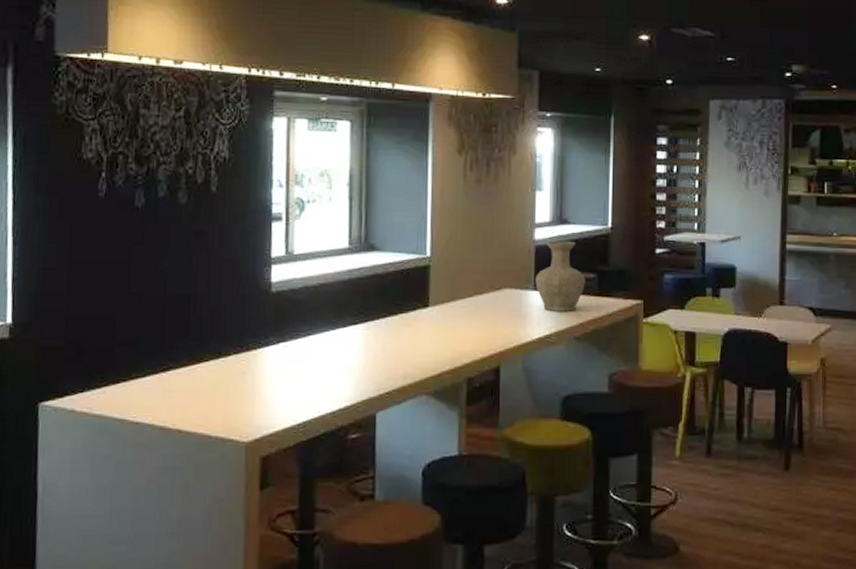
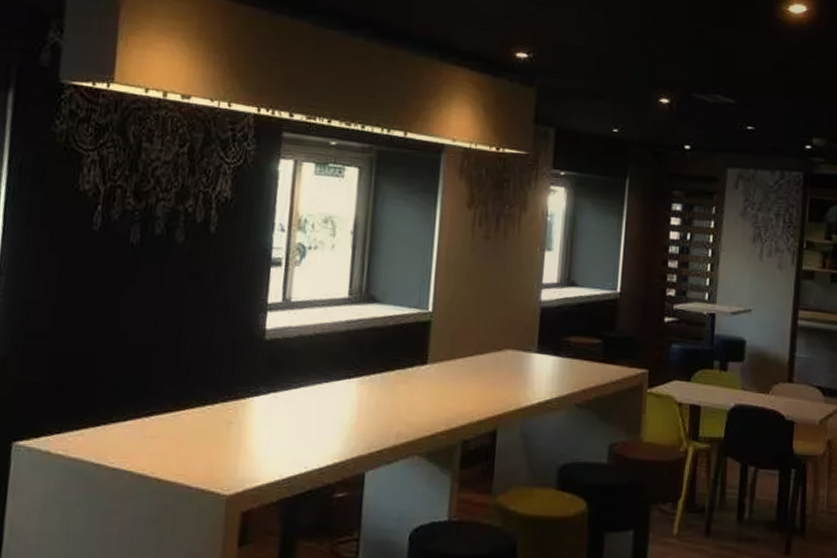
vase: present [535,240,585,311] -> none [539,302,591,377]

